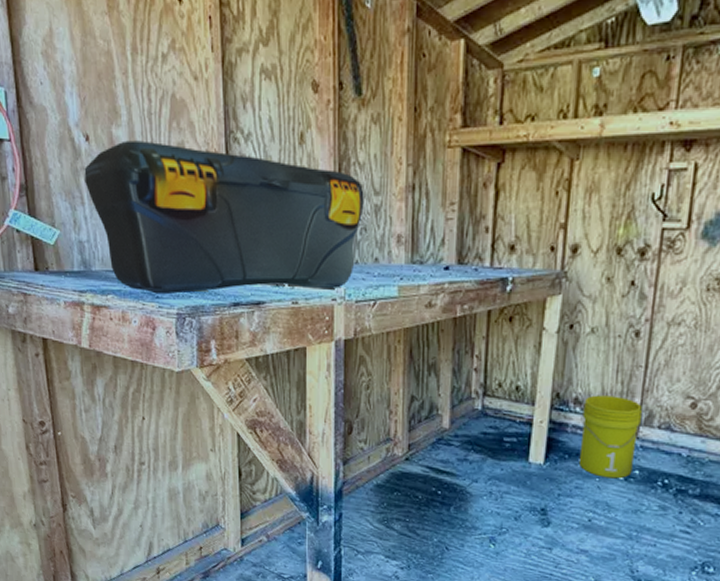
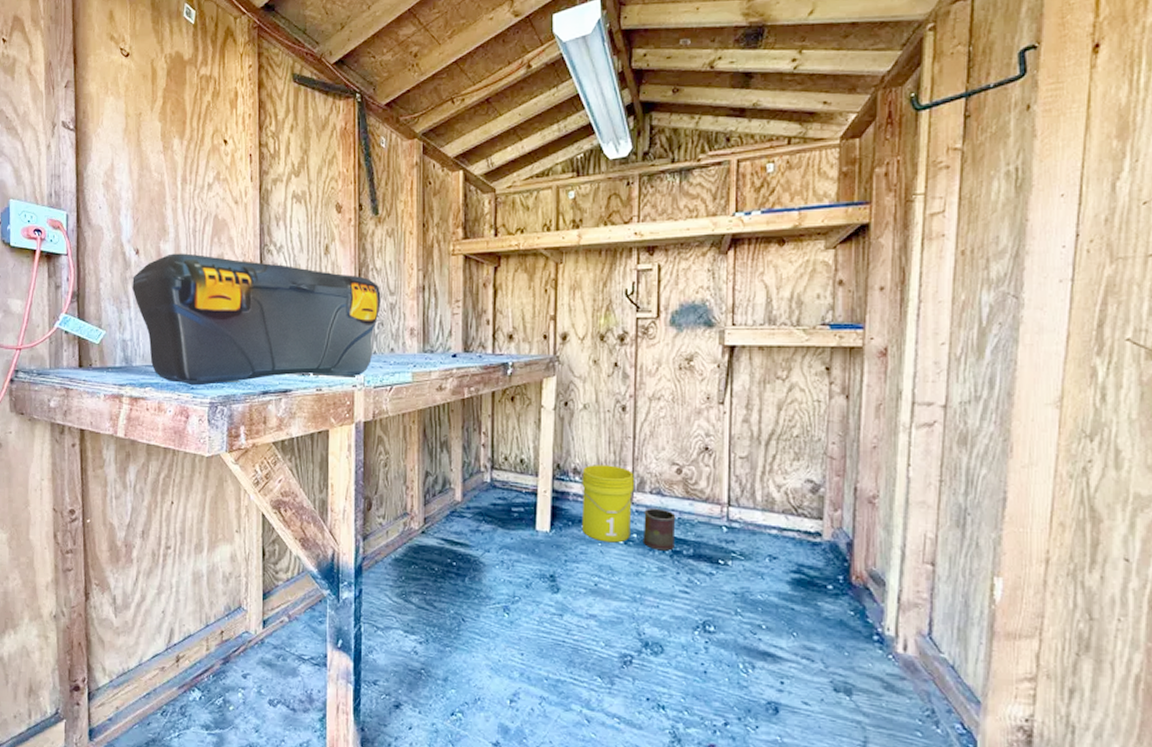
paint can: none [645,443,685,490] -> present [642,508,676,551]

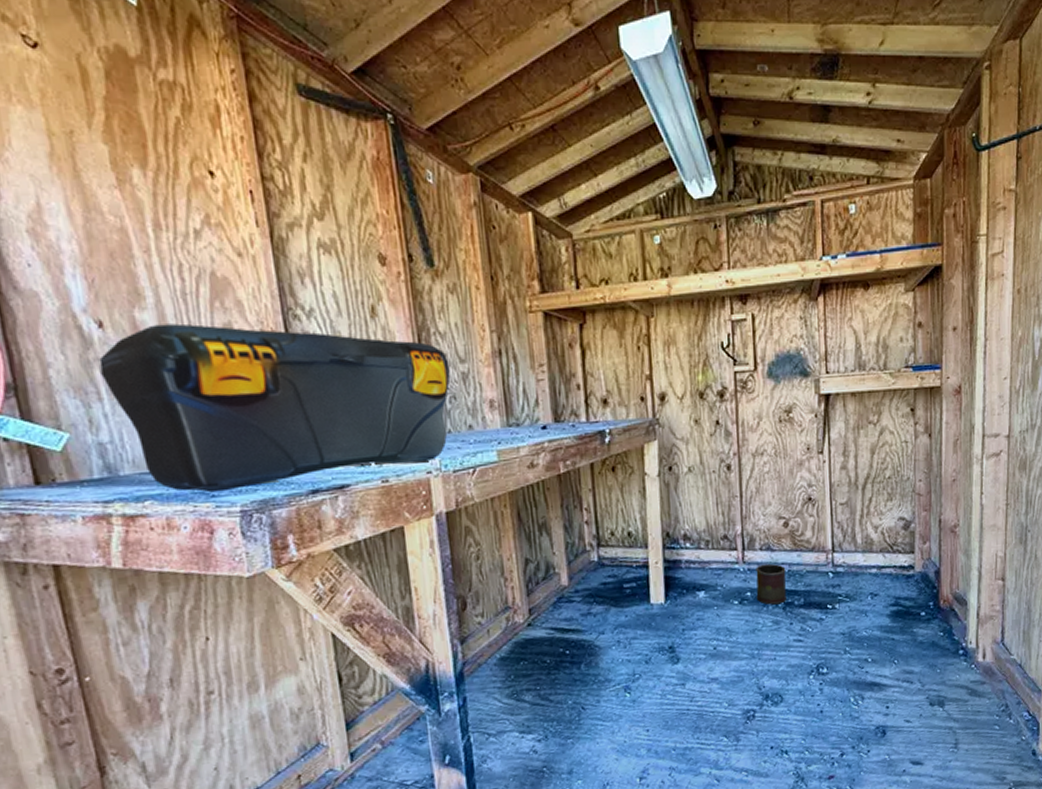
bucket: present [580,465,634,543] -> none [691,526,745,605]

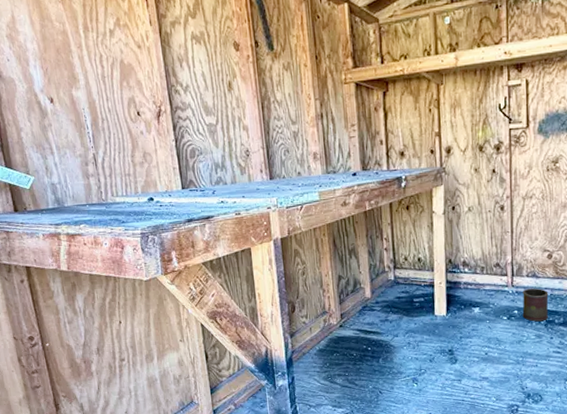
toolbox: present [99,323,451,493] -> none [51,98,285,220]

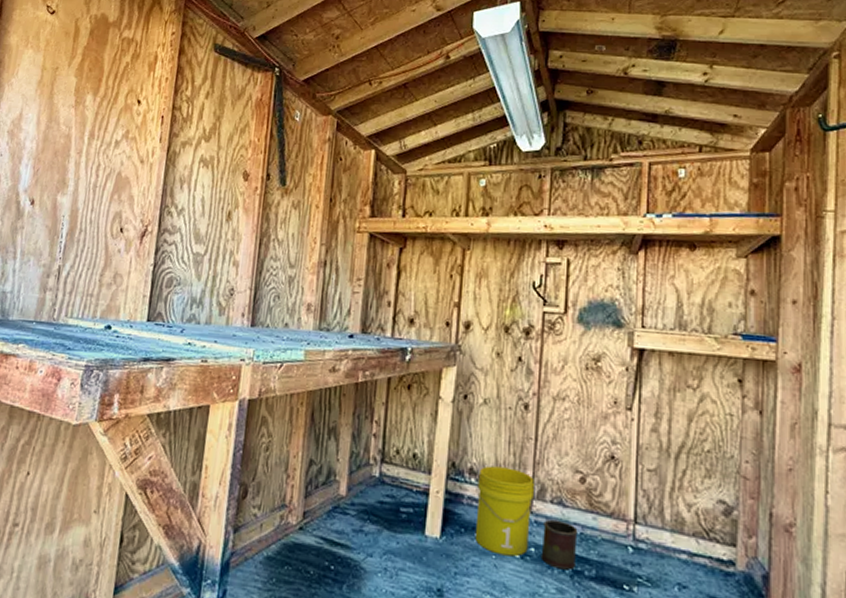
bucket: none [469,256,514,320] -> present [475,466,534,557]

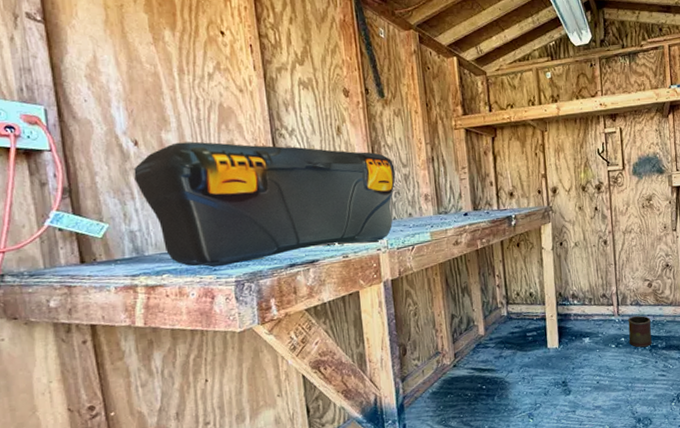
toolbox: none [21,207,281,350] -> present [133,141,396,268]
bucket: present [475,466,534,557] -> none [578,287,620,348]

